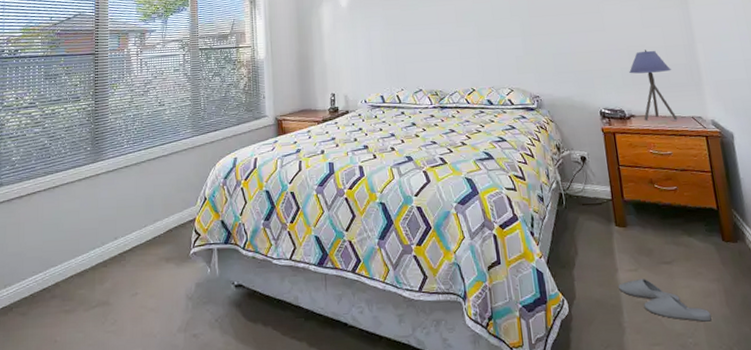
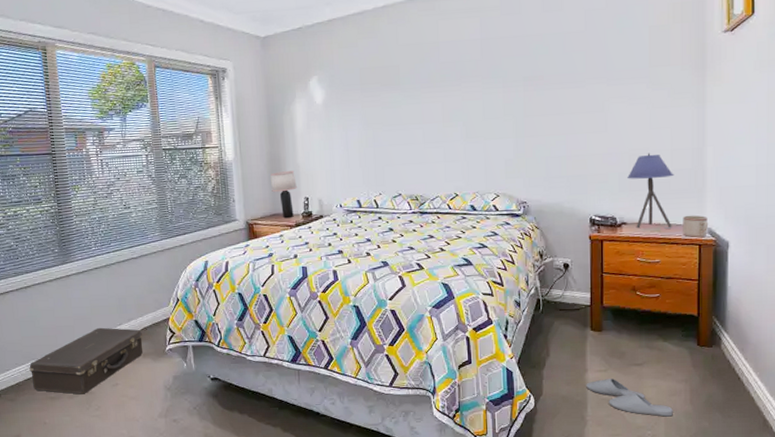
suitcase: none [46,229,168,307] -> present [29,327,143,395]
table lamp: none [299,68,324,114] -> present [271,171,297,219]
mug: none [686,107,712,130] -> present [683,215,709,238]

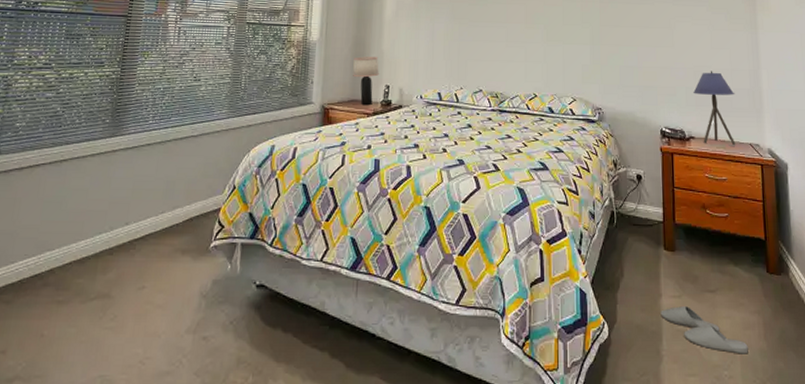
suitcase: present [29,327,143,395] -> none [39,215,187,299]
mug: present [683,215,709,238] -> none [745,134,769,158]

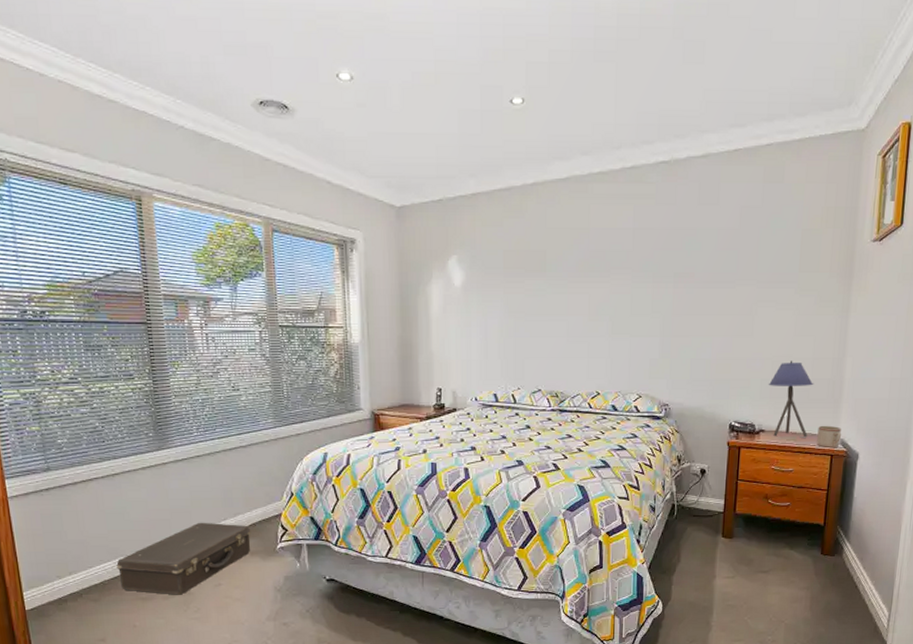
suitcase: none [39,215,187,299] -> present [116,522,251,595]
table lamp: present [353,56,379,106] -> none [401,358,429,410]
slippers: present [660,306,748,354] -> none [713,585,793,623]
mug: none [745,134,769,158] -> present [817,425,842,449]

